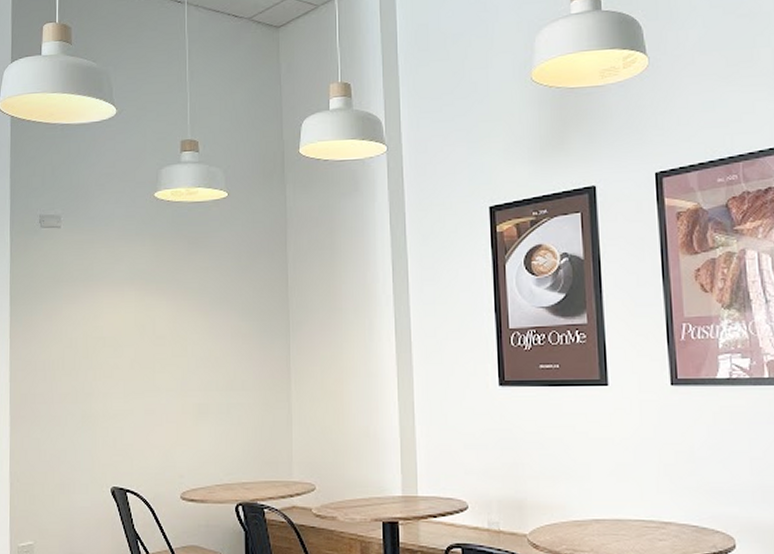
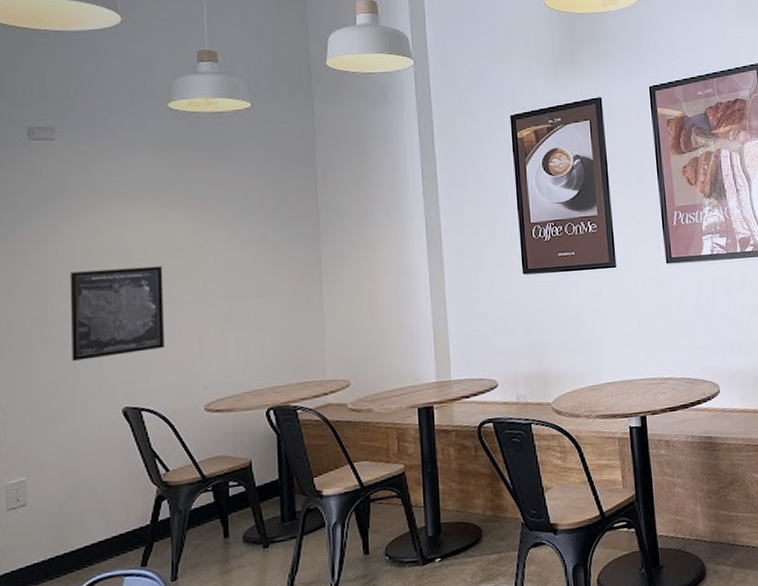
wall art: none [70,352,147,438] -> present [70,266,164,361]

